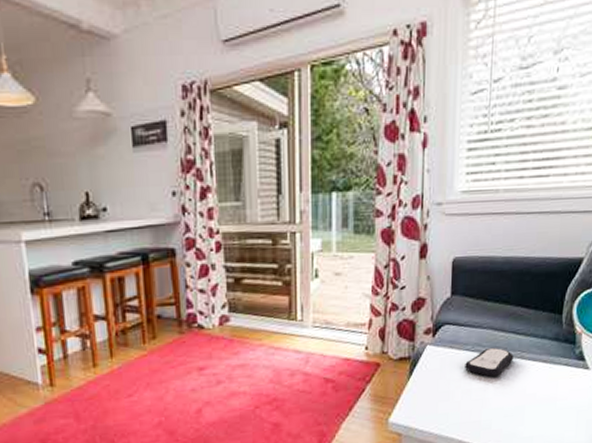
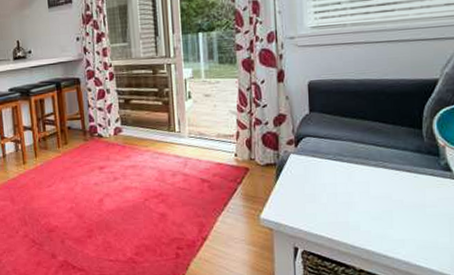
remote control: present [465,347,514,378] -> none [328,157,376,184]

